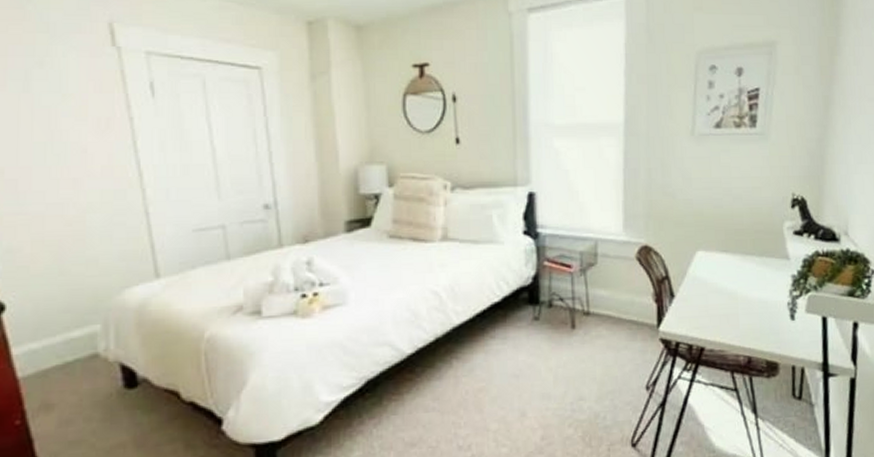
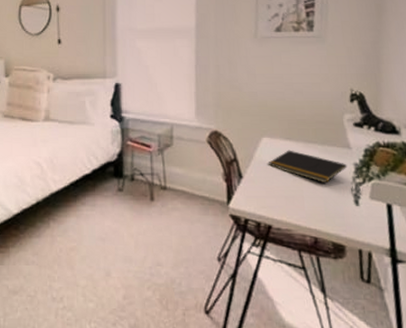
notepad: none [702,263,785,299] -> present [268,150,347,184]

